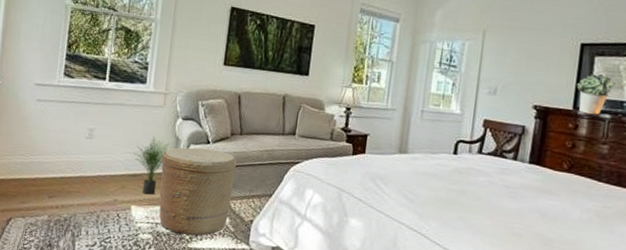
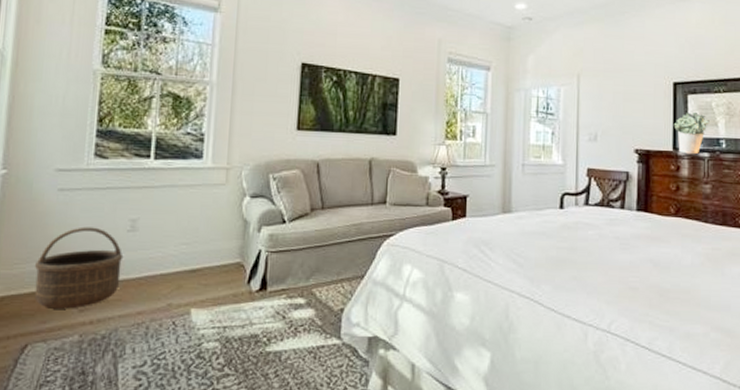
basket: none [17,131,83,195] -> present [34,226,124,309]
potted plant: present [133,136,169,195] -> none [190,221,236,293]
basket: present [159,147,237,236] -> none [226,230,320,336]

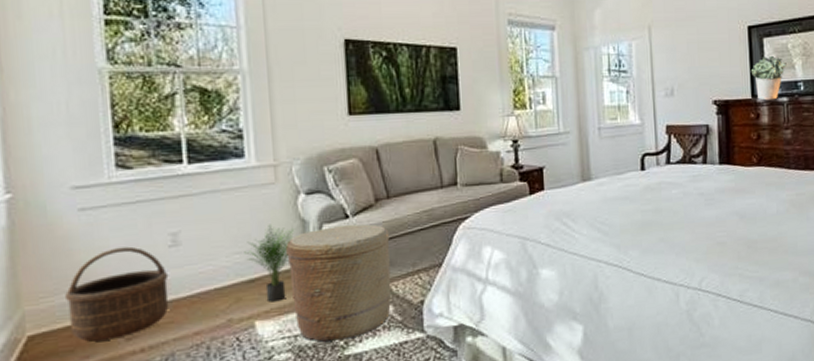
potted plant: none [190,221,236,293] -> present [244,224,294,302]
basket: none [226,230,320,336] -> present [286,224,392,342]

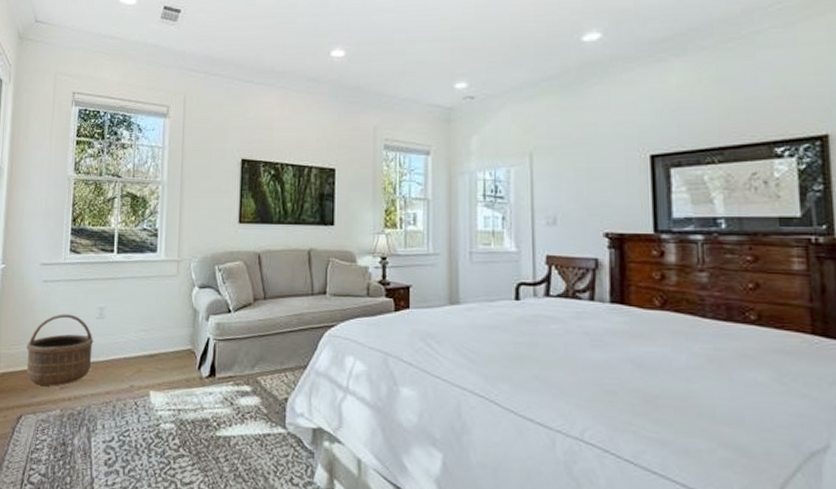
potted plant: present [244,224,294,302] -> none [148,310,187,377]
basket: present [286,224,392,342] -> none [179,318,263,421]
potted plant: present [750,55,787,101] -> none [653,187,702,237]

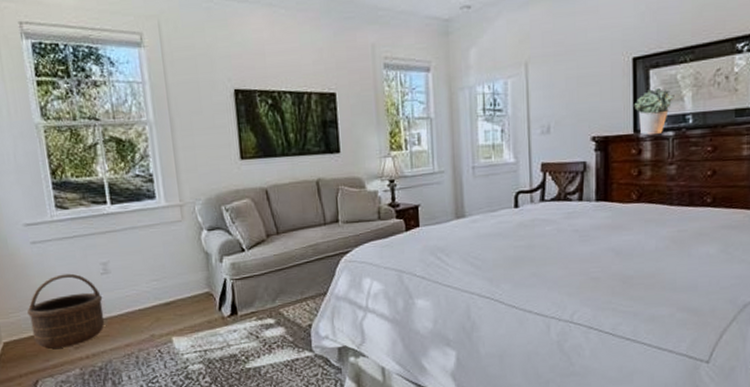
potted plant: none [653,187,702,237] -> present [633,87,675,136]

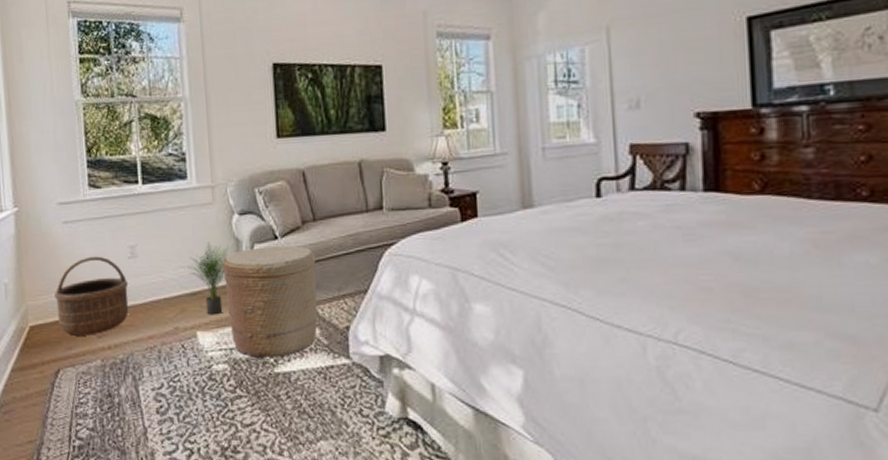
potted plant: none [160,256,199,322] -> present [187,242,229,315]
basket: none [193,257,283,356] -> present [222,246,318,357]
potted plant: present [633,87,675,136] -> none [750,52,807,111]

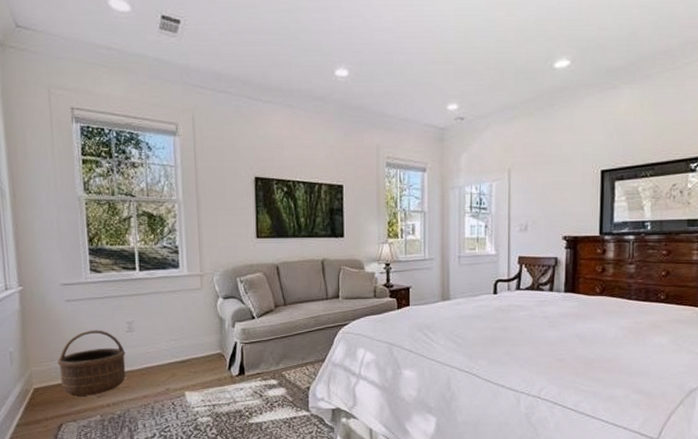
potted plant: present [187,242,229,315] -> none [178,320,214,379]
basket: present [222,246,318,357] -> none [208,324,285,411]

